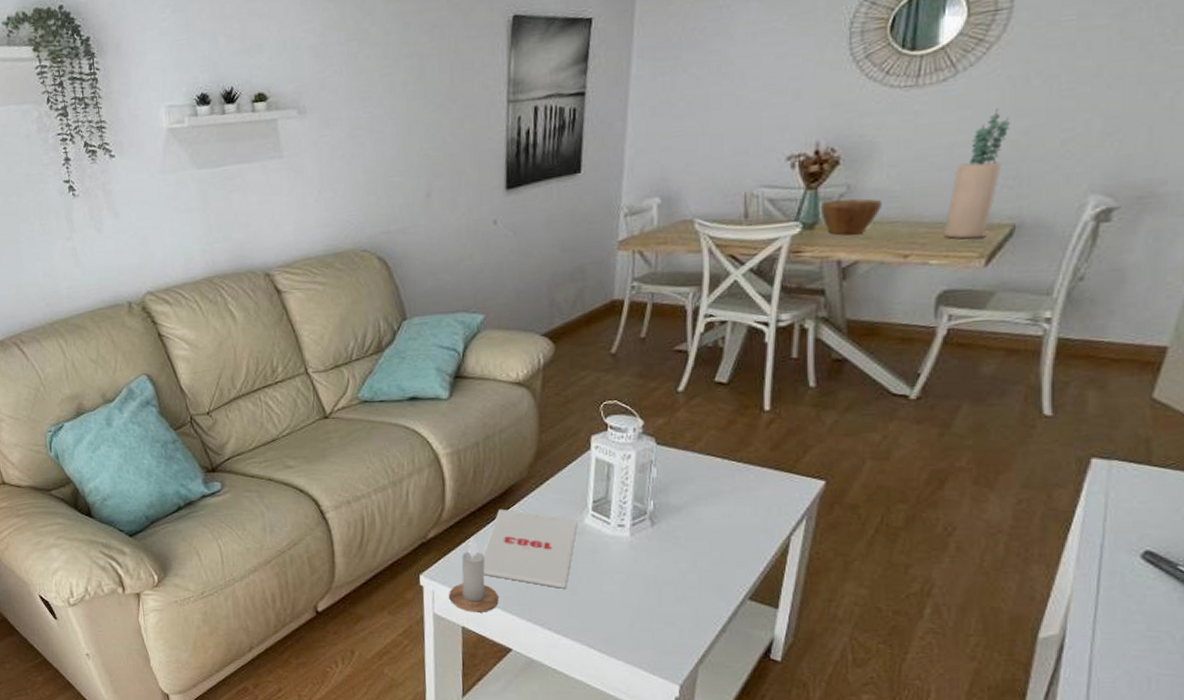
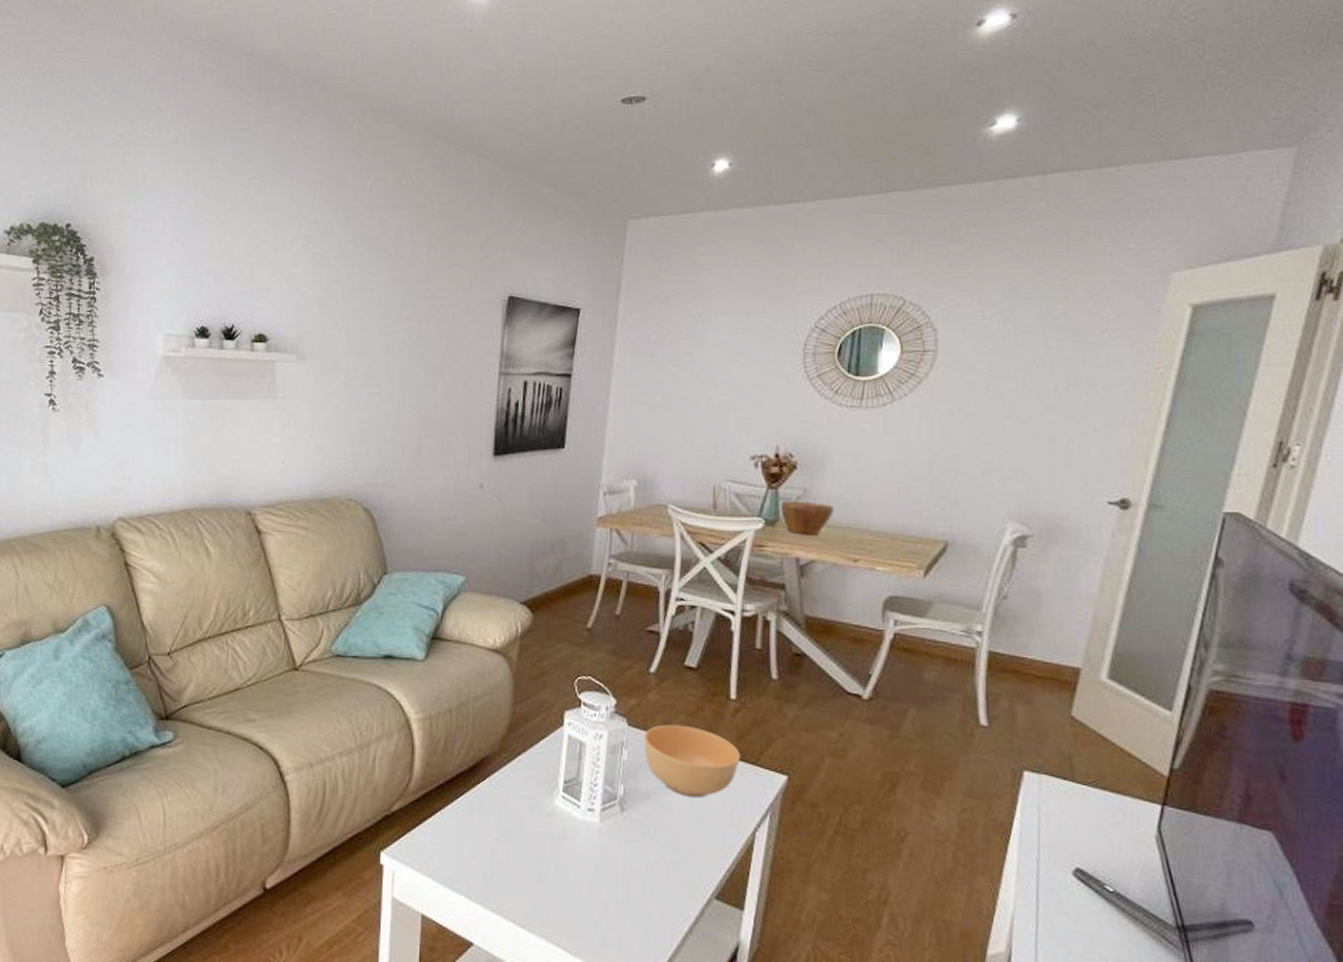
candle: present [449,538,499,612] -> none [410,814,463,899]
magazine: present [482,508,578,589] -> none [448,783,548,876]
bowl: none [673,439,775,508] -> present [643,724,741,798]
vase: present [943,109,1010,240] -> none [887,436,939,550]

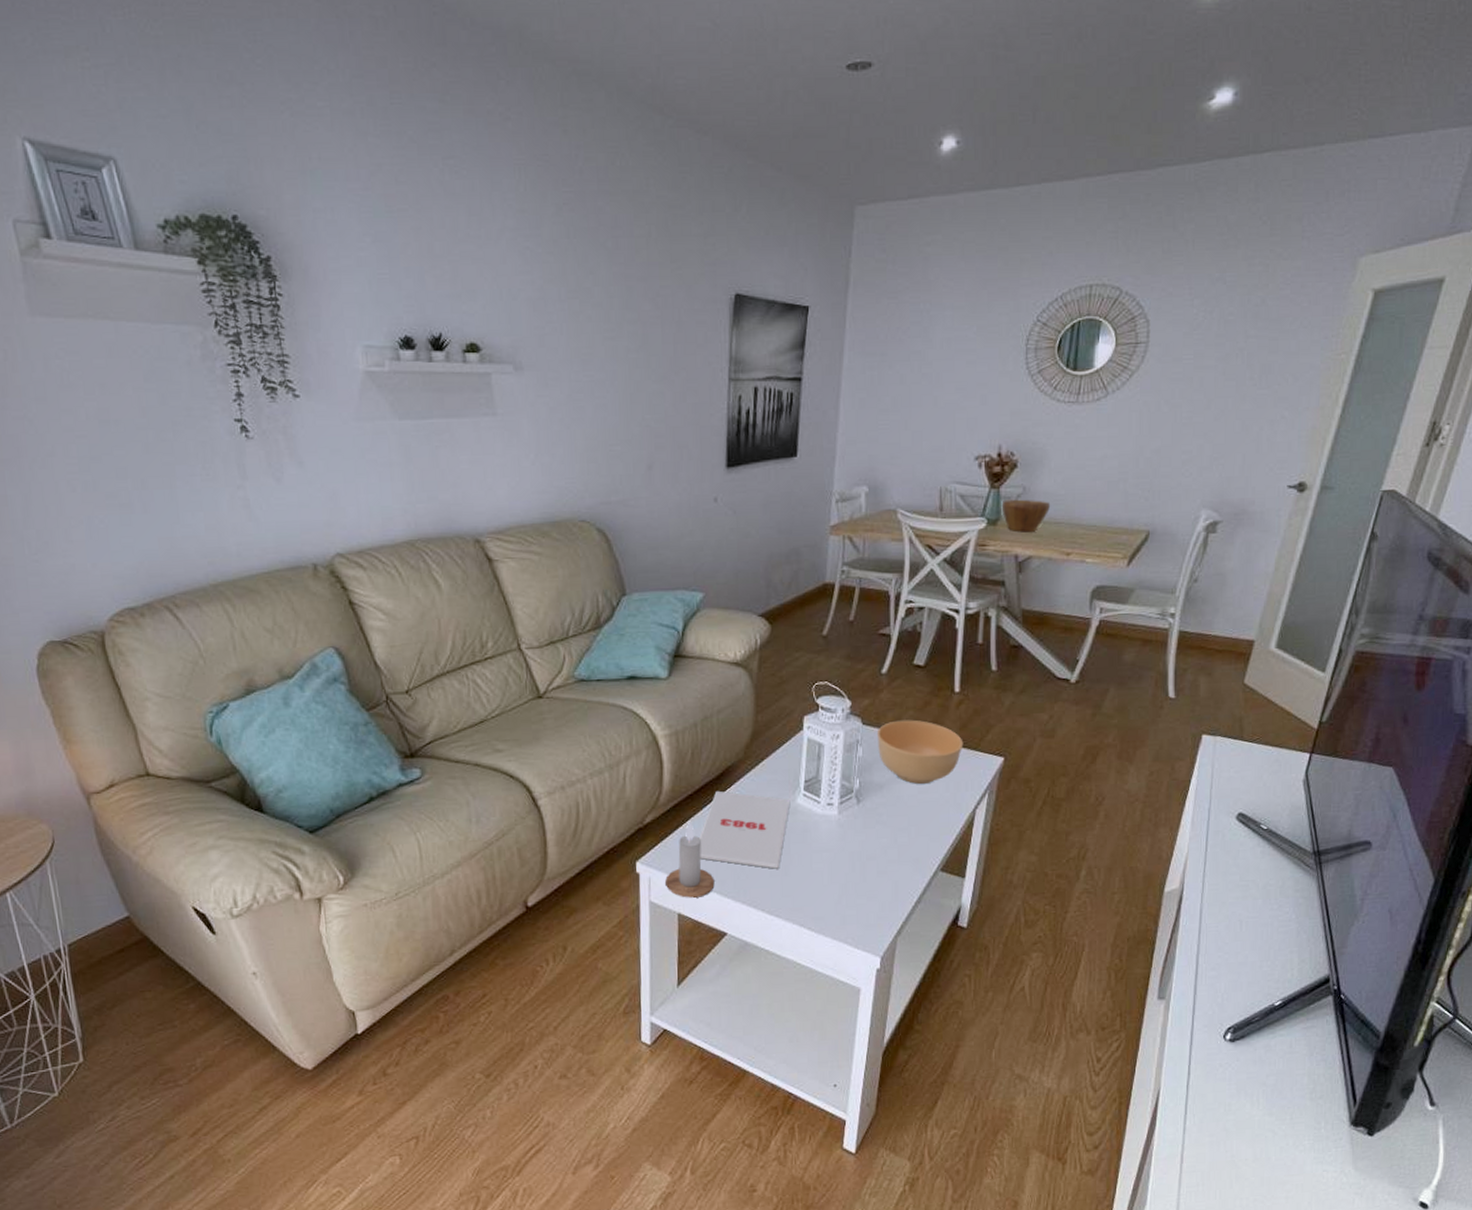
candle: none [410,814,463,899] -> present [665,821,715,898]
magazine: none [448,783,548,876] -> present [699,790,791,869]

